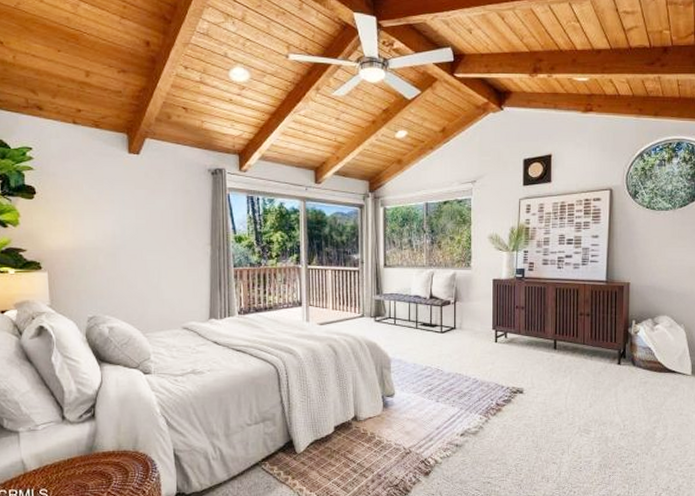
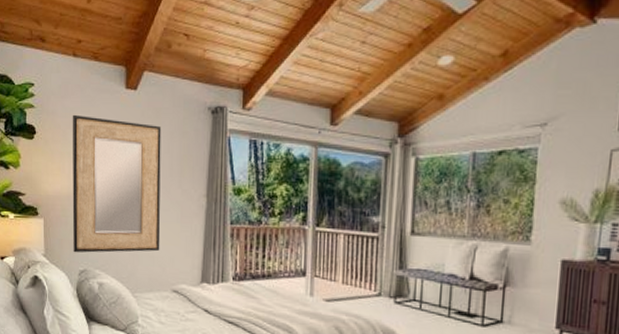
home mirror: none [74,176,169,302] -> present [72,114,162,253]

